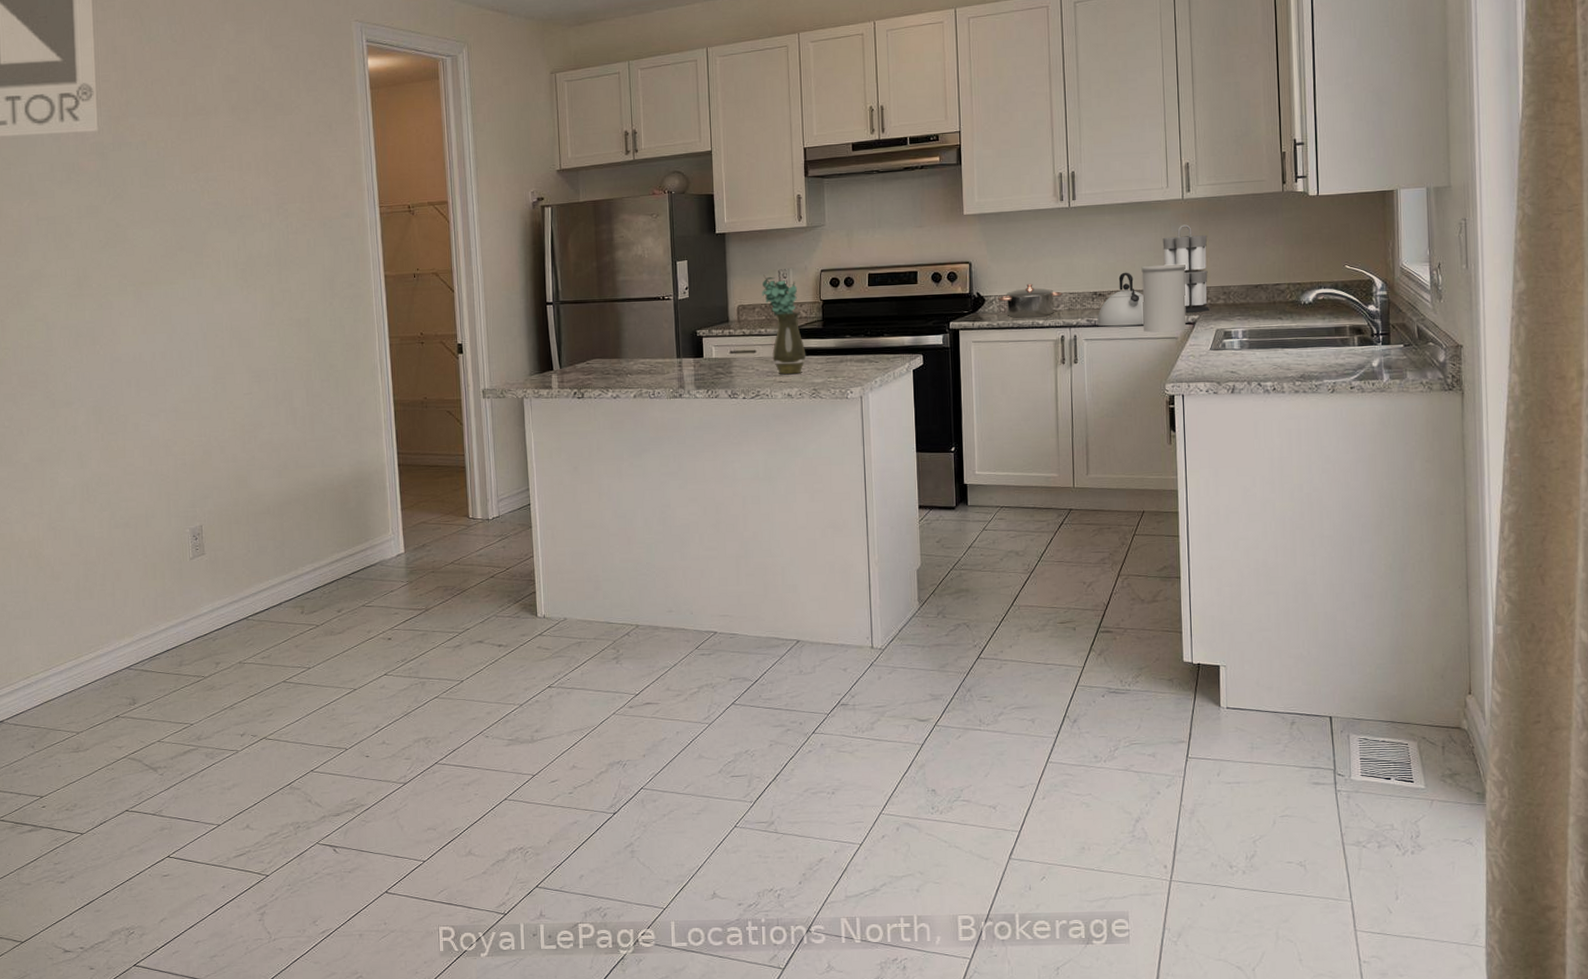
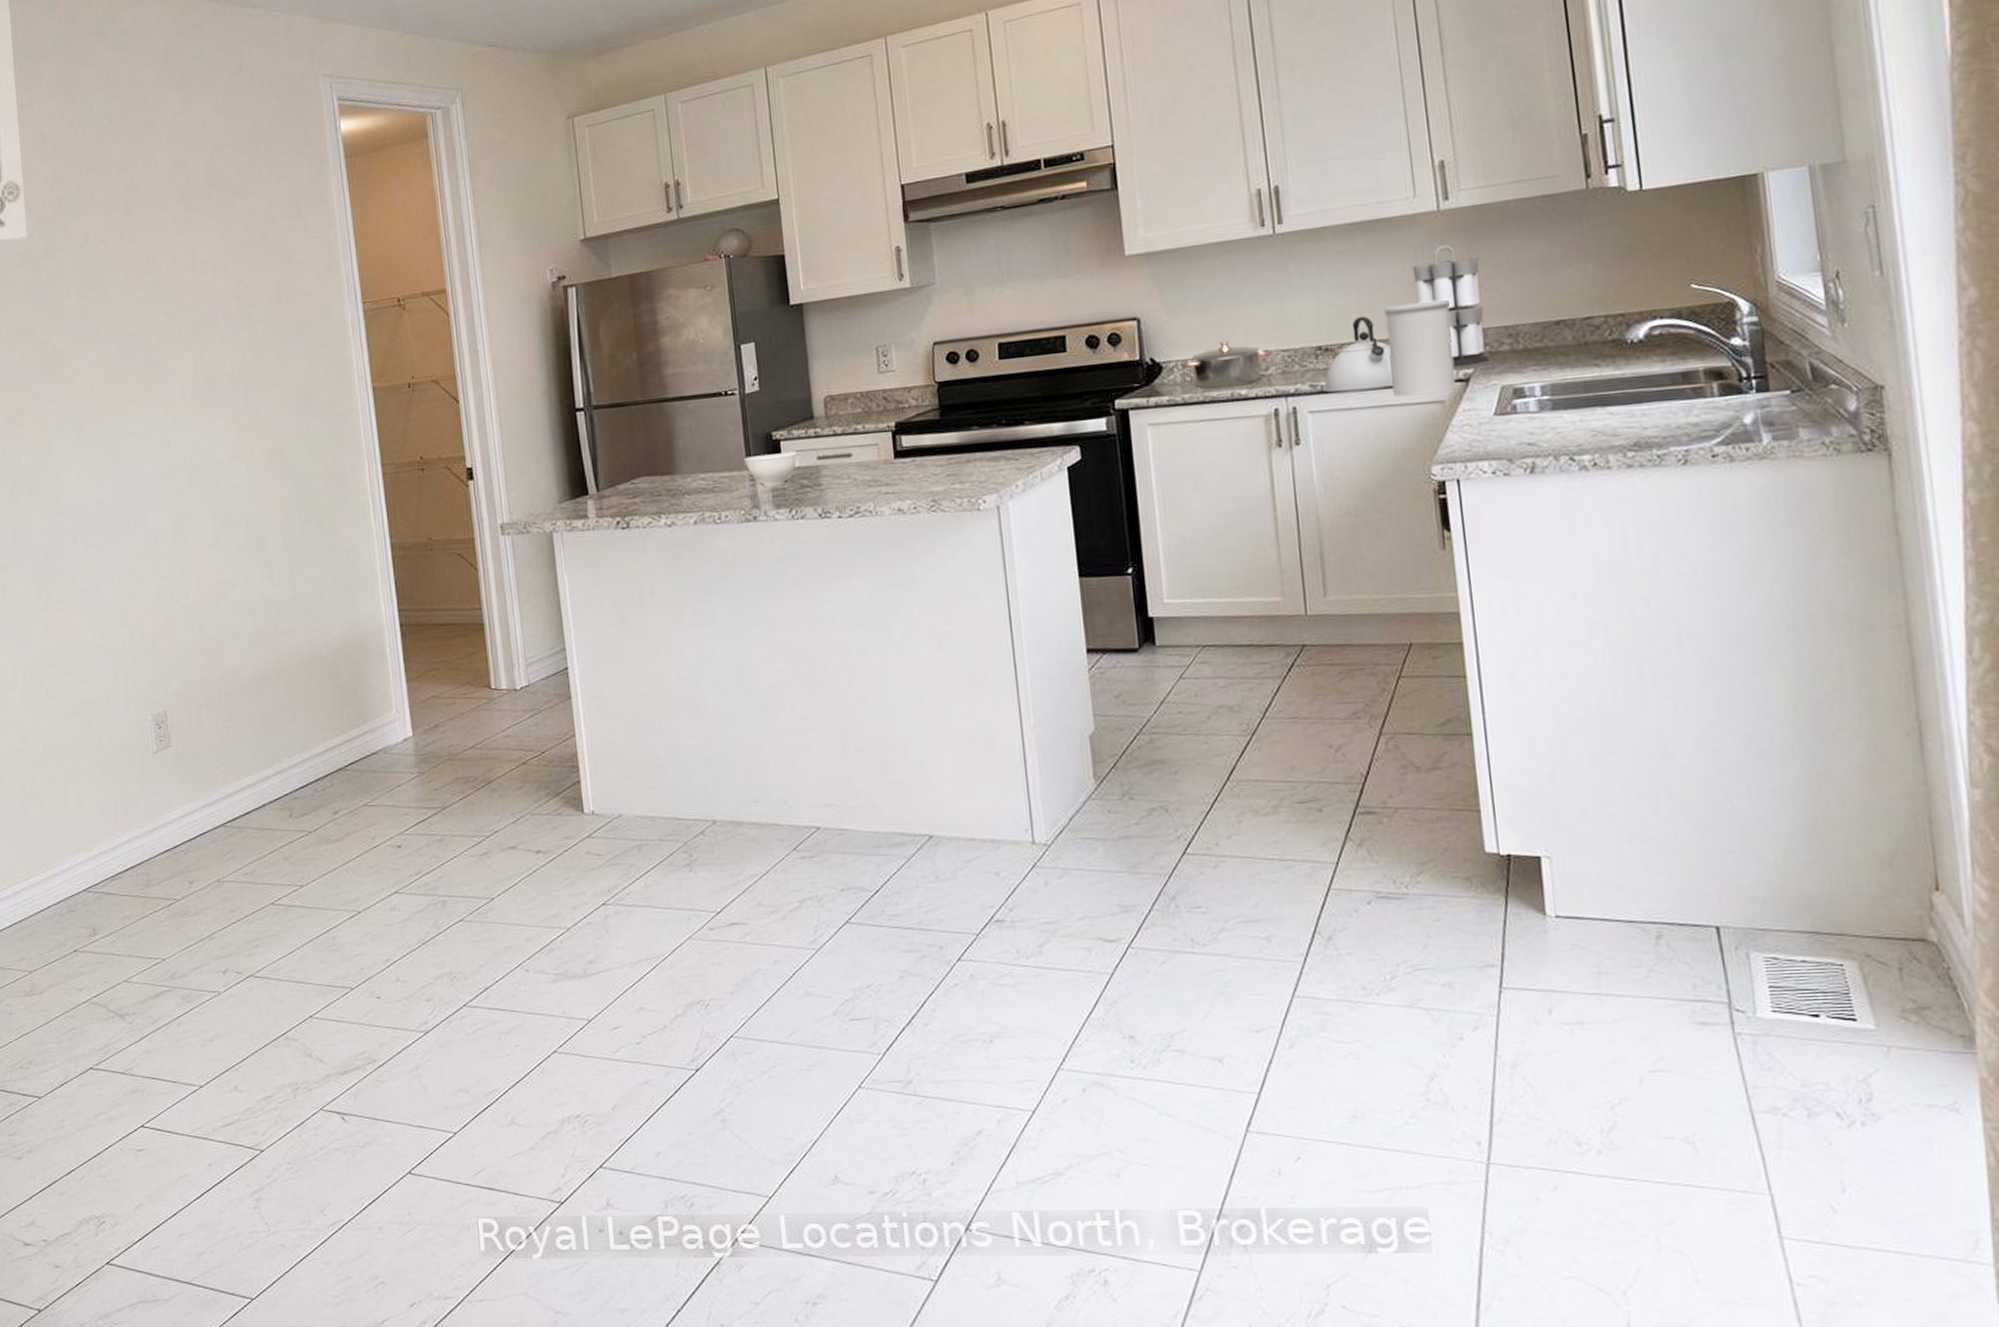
bowl: none [674,346,716,373] -> present [744,452,798,489]
vase: present [762,274,806,374] -> none [855,353,920,483]

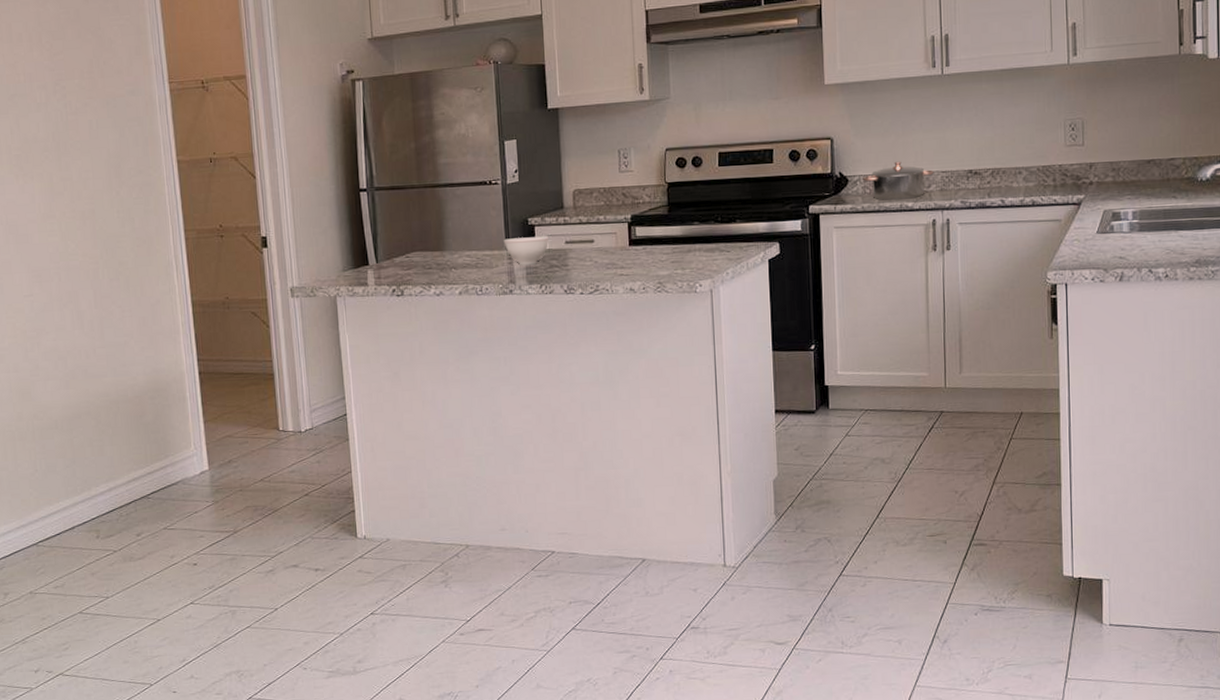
kettle: present [1324,316,1394,393] -> none [972,147,1025,209]
canister: present [1384,299,1456,397] -> none [1022,137,1071,215]
spice rack: present [1412,245,1489,368] -> none [1045,93,1097,193]

